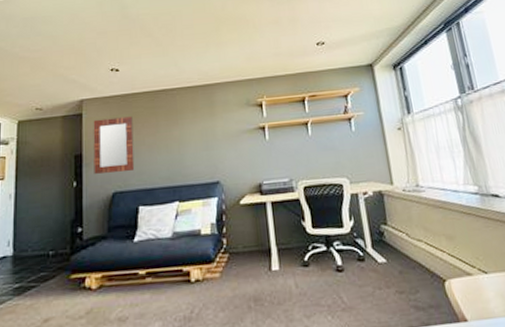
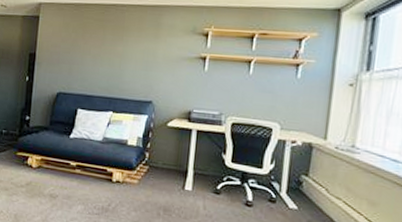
home mirror: present [93,116,135,174] -> none [44,23,83,76]

